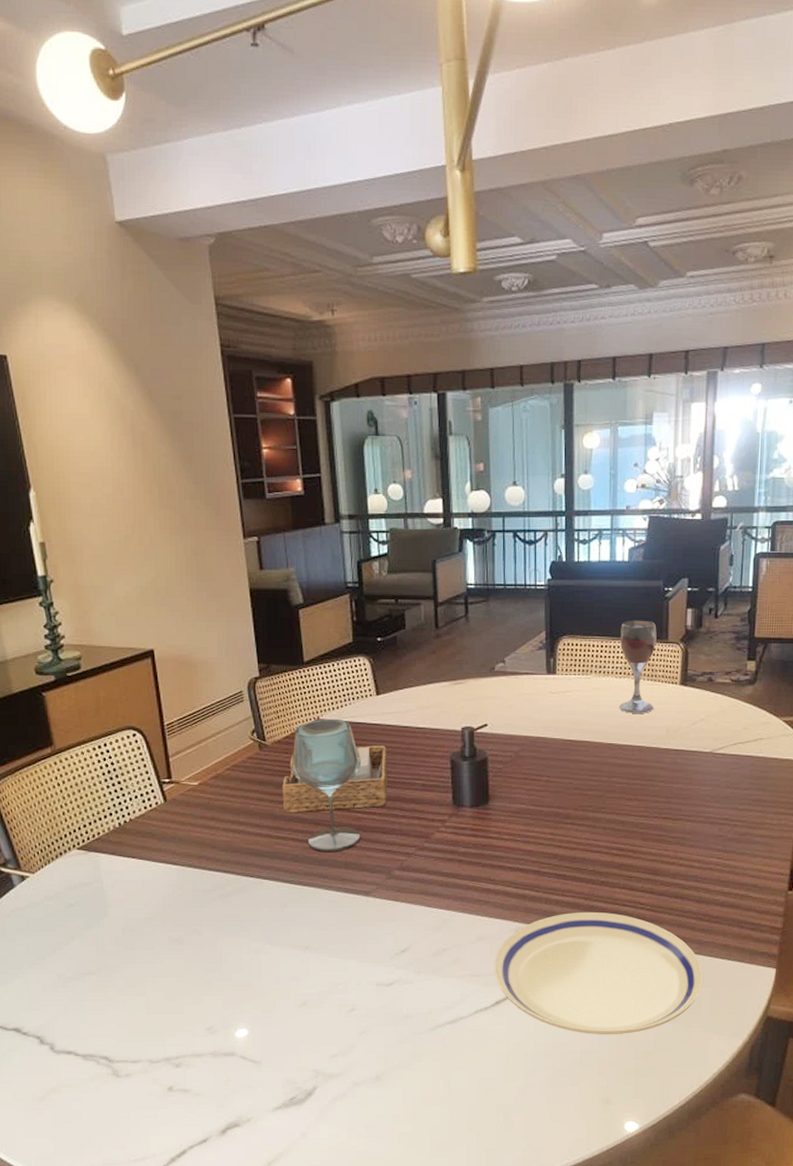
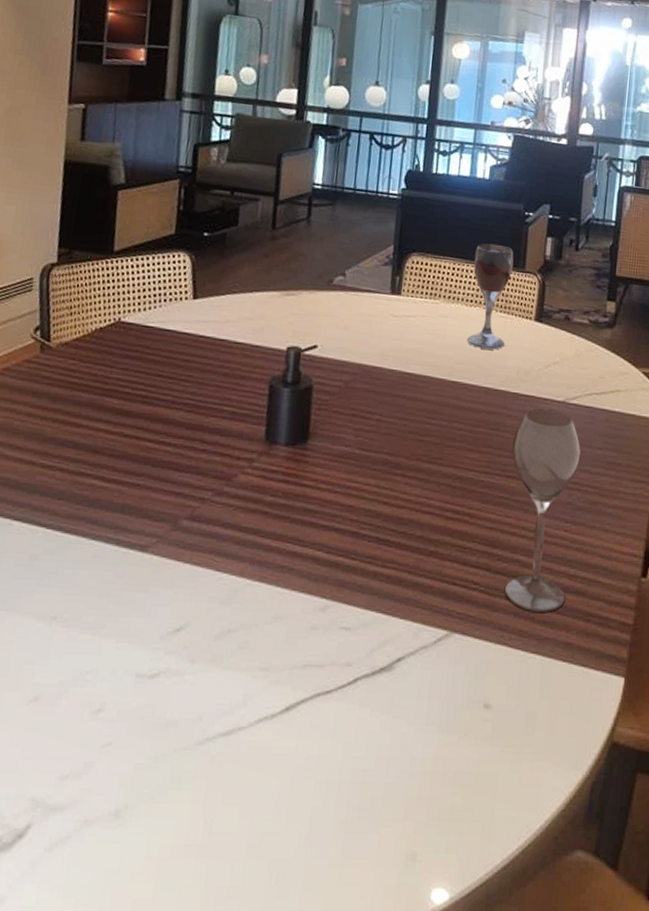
napkin holder: present [282,745,387,813] -> none [56,358,196,437]
wine glass: present [292,718,361,853] -> none [76,321,163,491]
plate: present [494,911,704,1035] -> none [288,589,541,761]
wineglass: none [667,759,729,924] -> present [504,408,581,614]

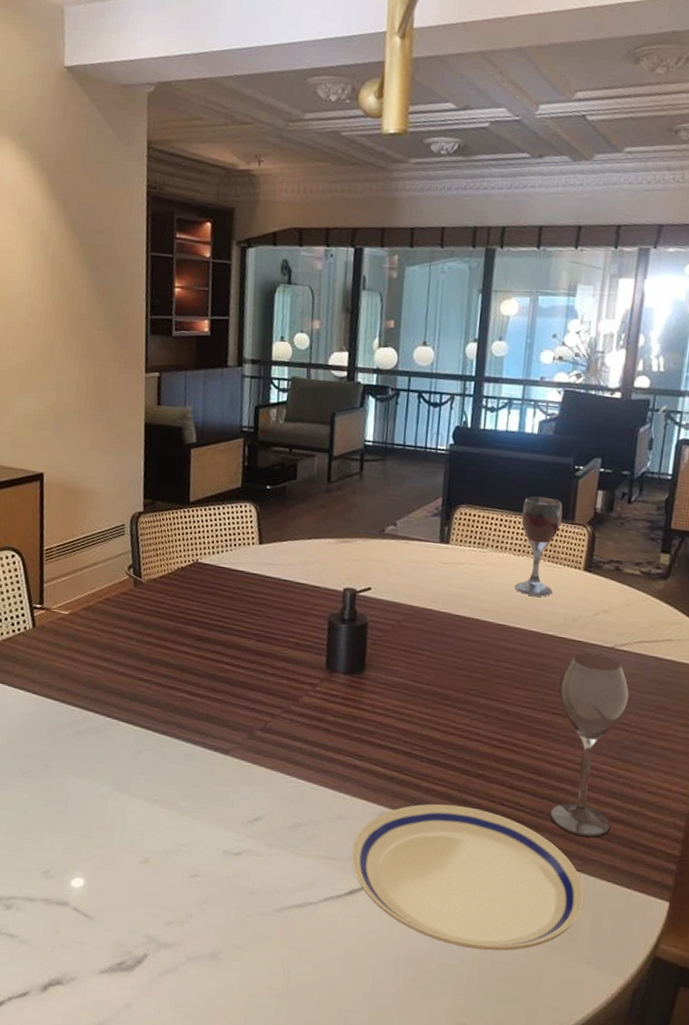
plate: none [288,589,541,761] -> present [351,804,585,951]

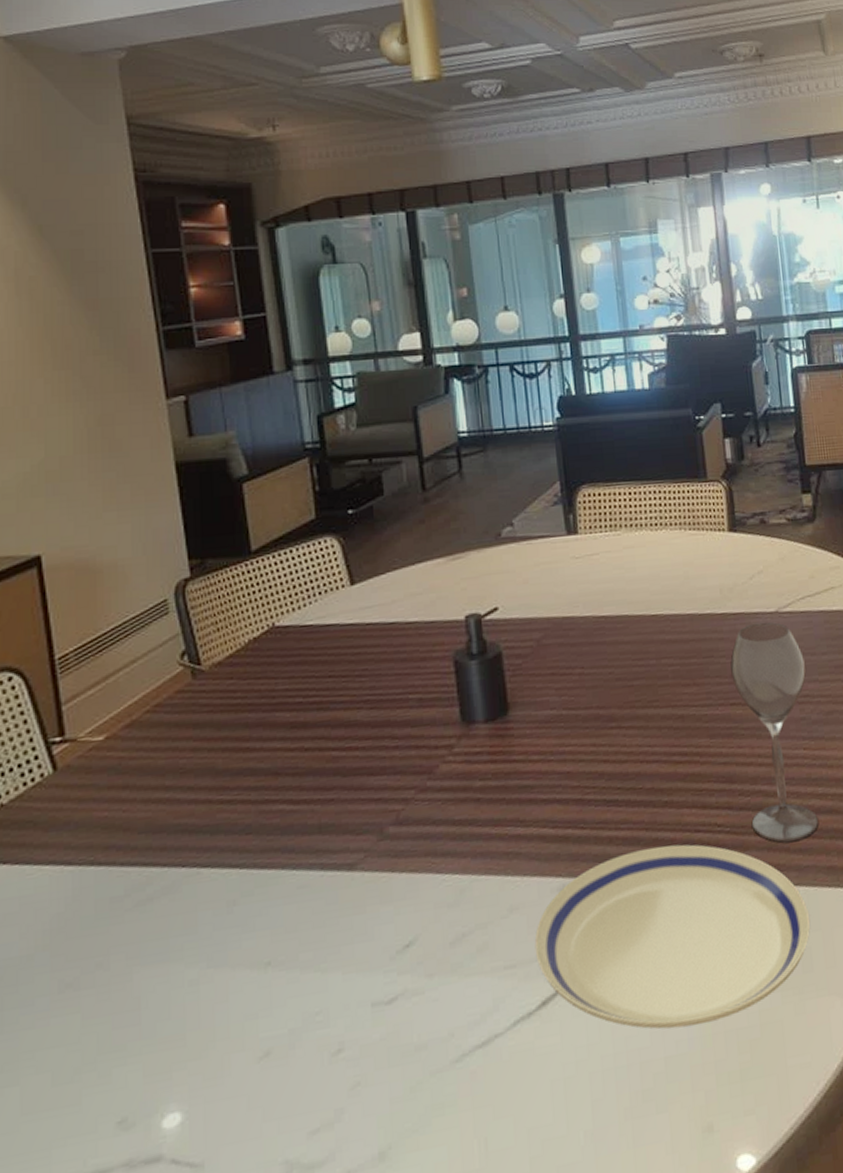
cup: present [514,496,563,597] -> none [649,457,701,574]

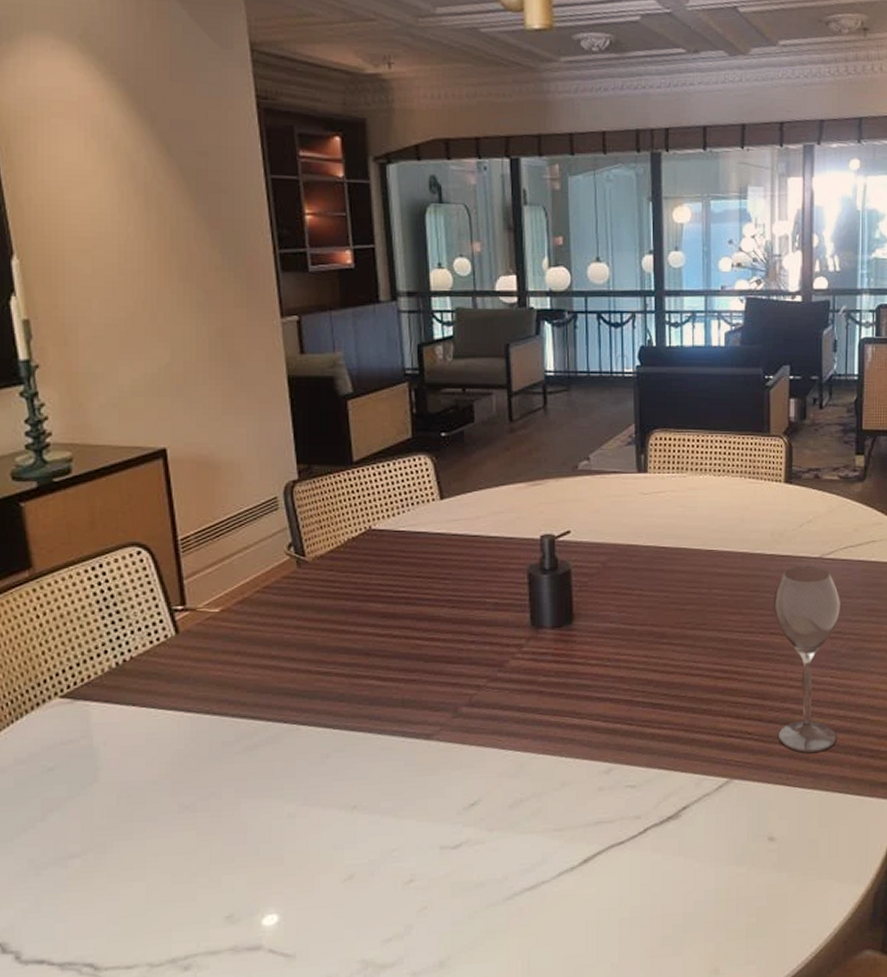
plate: present [534,844,811,1029] -> none [581,745,820,892]

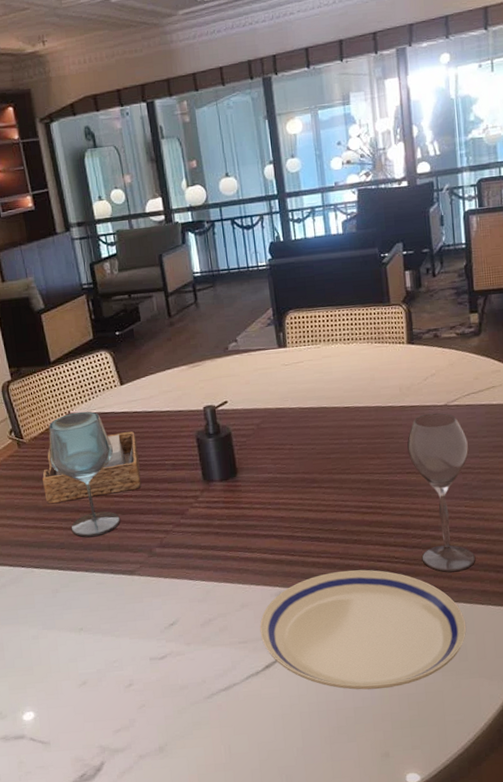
napkin holder: none [325,558,453,643] -> present [42,431,141,504]
wine glass: none [337,528,421,689] -> present [48,411,120,538]
plate: none [581,745,820,892] -> present [259,569,467,690]

